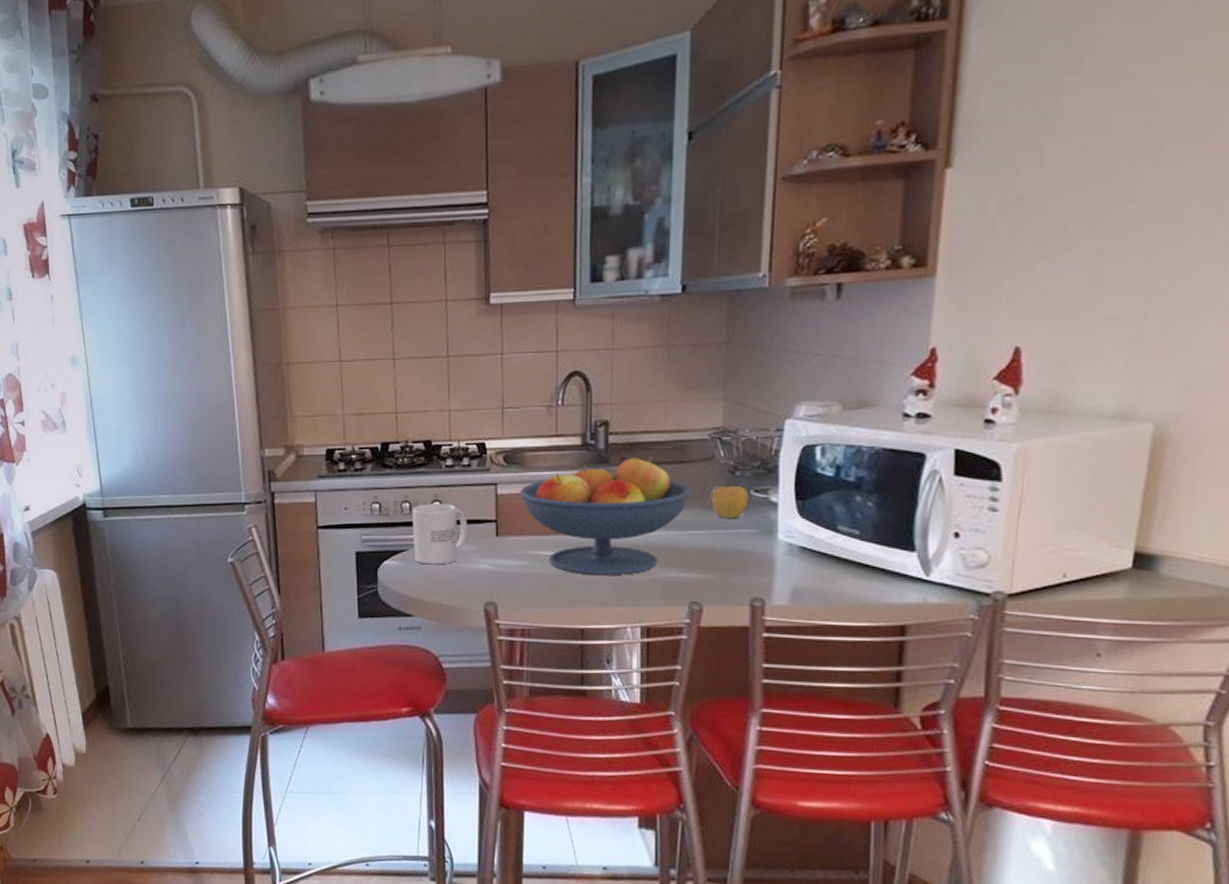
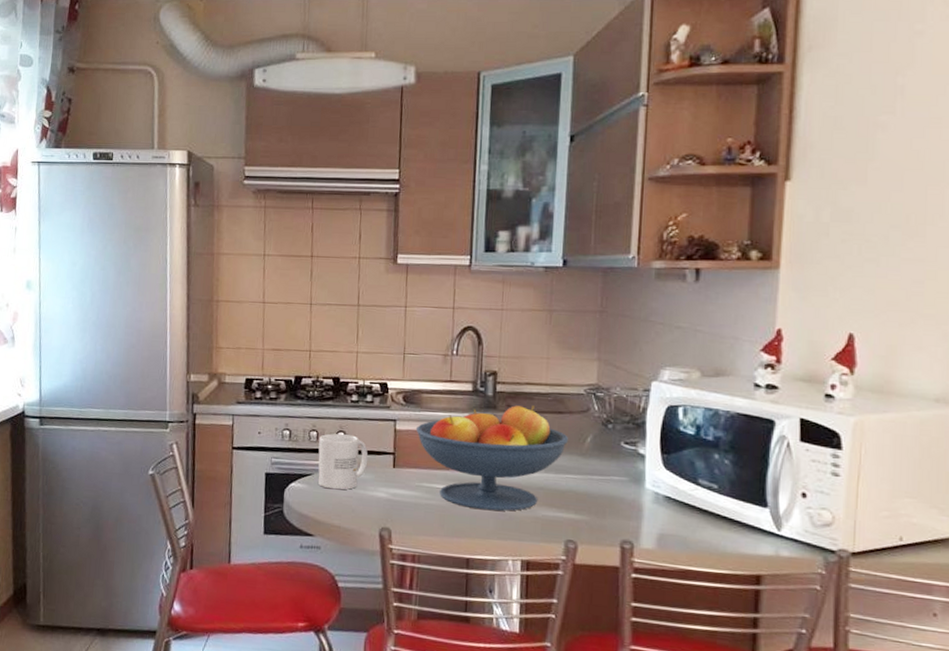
apple: present [711,485,748,519] -> none [586,435,619,467]

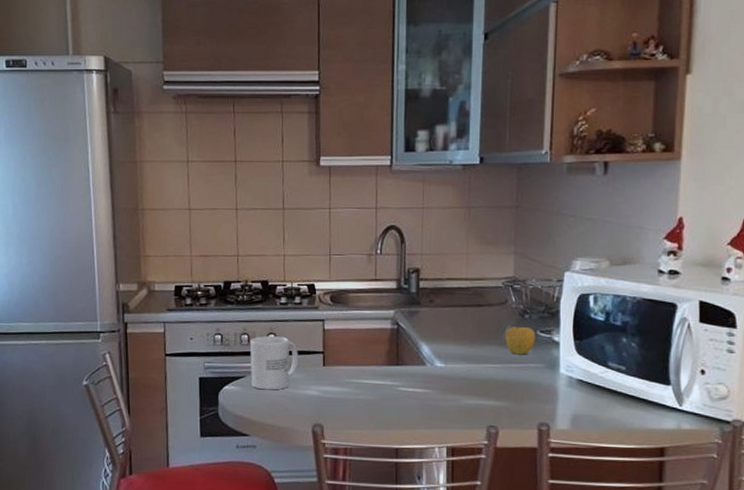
fruit bowl: present [415,406,568,511] -> none [343,300,488,402]
apple: none [586,435,619,467] -> present [505,326,535,355]

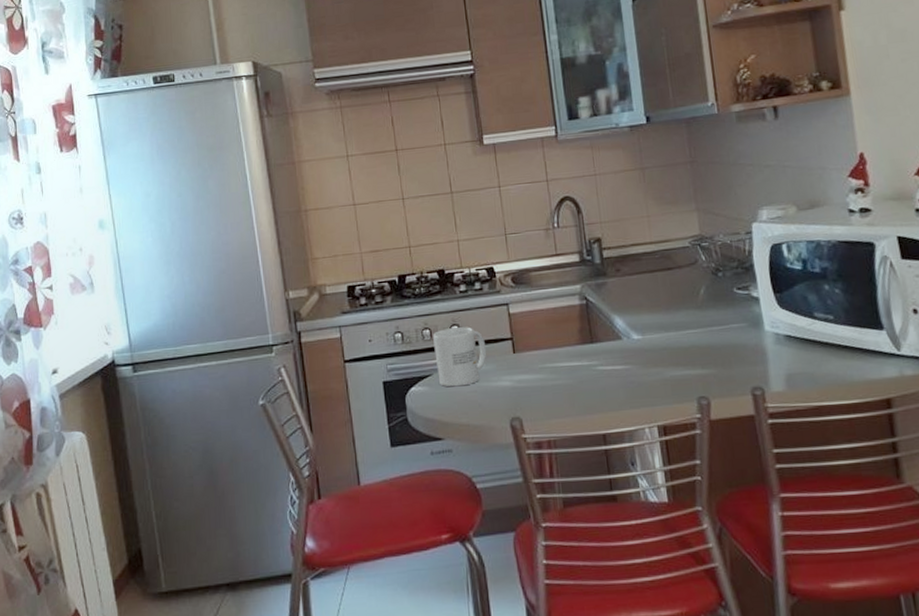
apple: present [505,326,535,355] -> none [701,286,734,317]

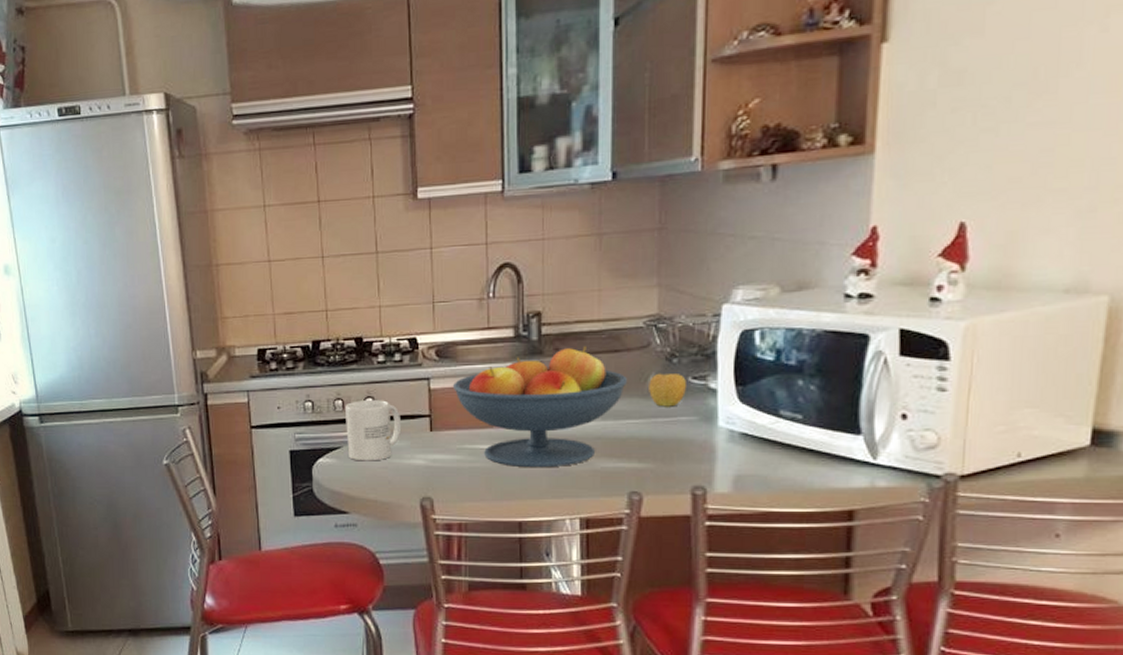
fruit bowl: none [529,266,682,381] -> present [452,346,627,468]
apple: none [701,286,734,317] -> present [649,373,686,407]

